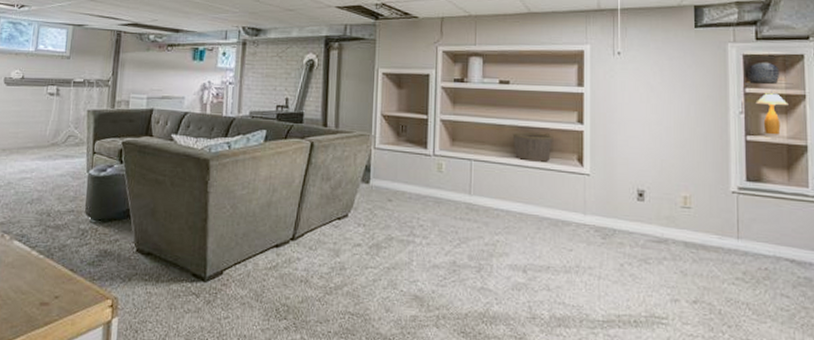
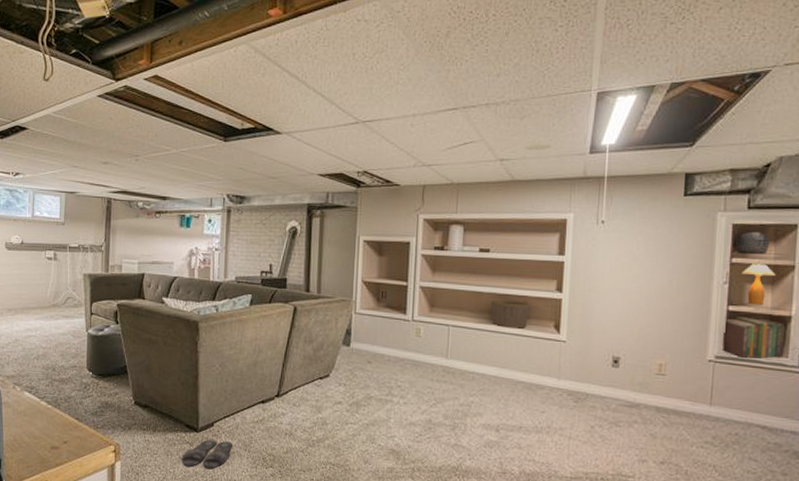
slippers: none [187,290,243,324] -> present [182,439,232,470]
books: none [744,147,805,190] -> present [723,317,786,359]

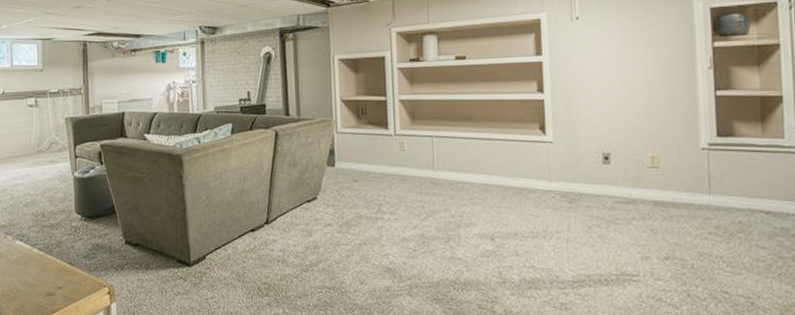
slippers: present [182,439,232,470] -> none [177,273,226,304]
basket: present [490,299,532,329] -> none [472,105,514,134]
books: present [723,317,786,359] -> none [714,100,780,144]
table lamp: present [741,262,776,306] -> none [725,44,761,88]

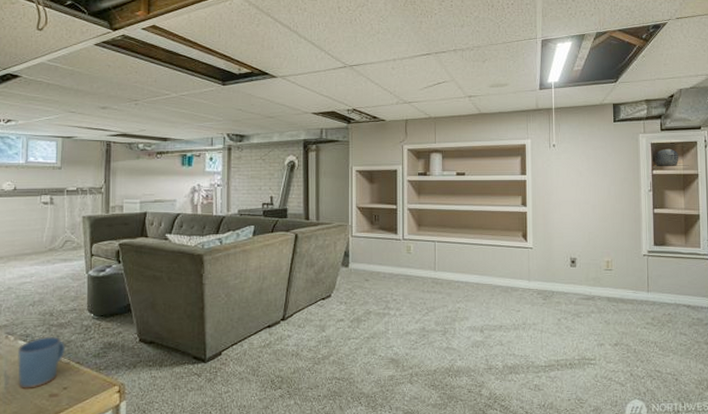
mug: none [16,236,58,287] -> present [18,336,66,389]

